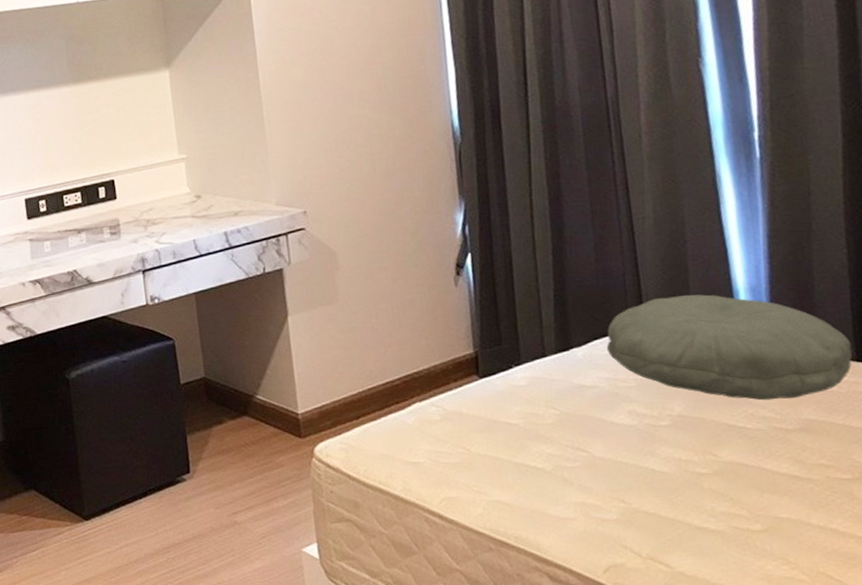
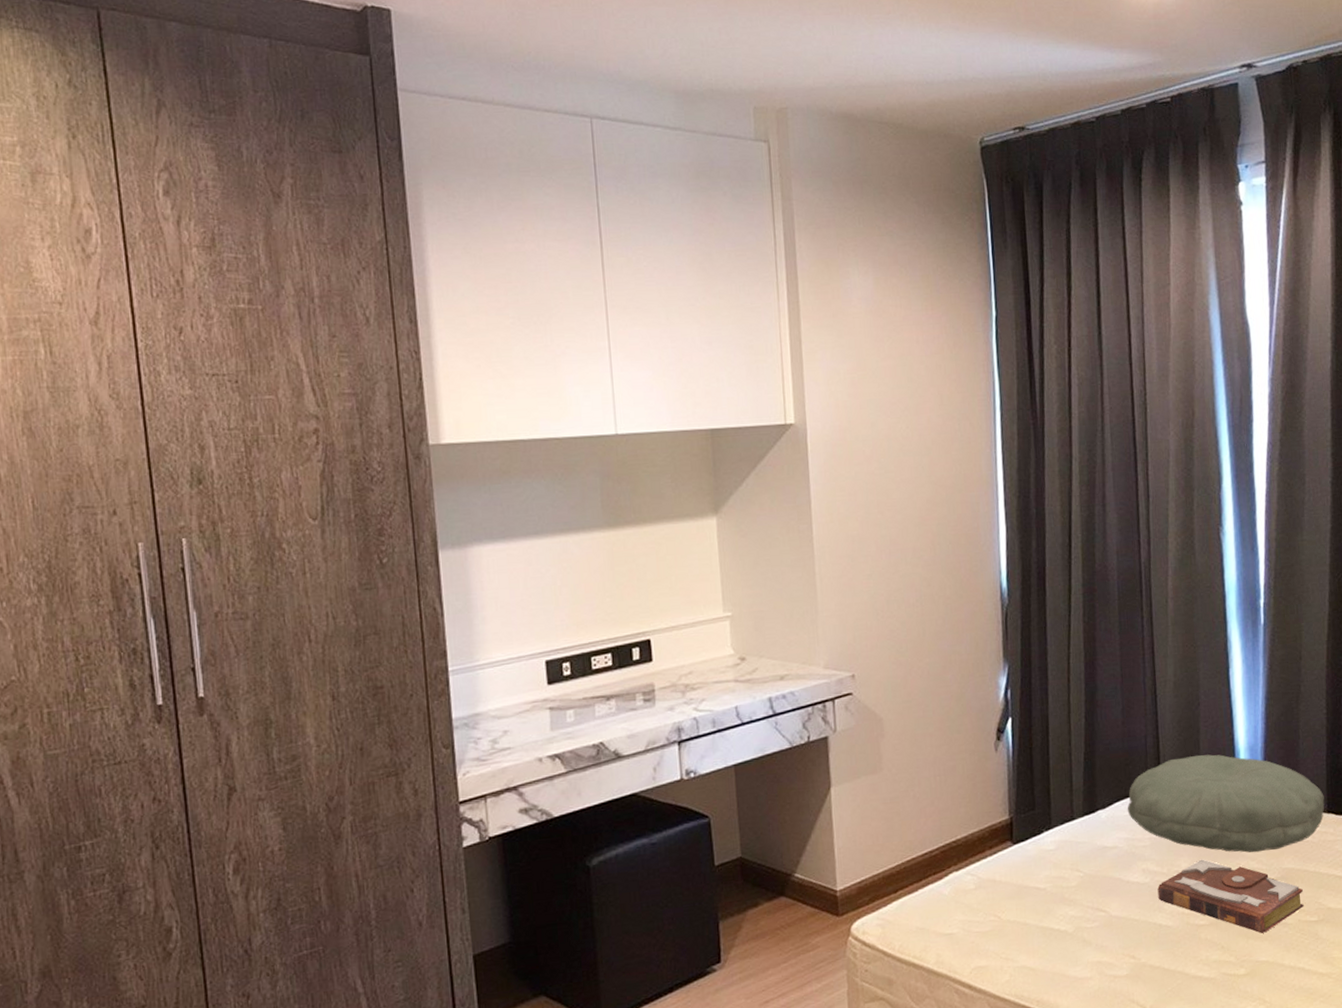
book: none [647,404,833,488] -> present [1157,859,1304,934]

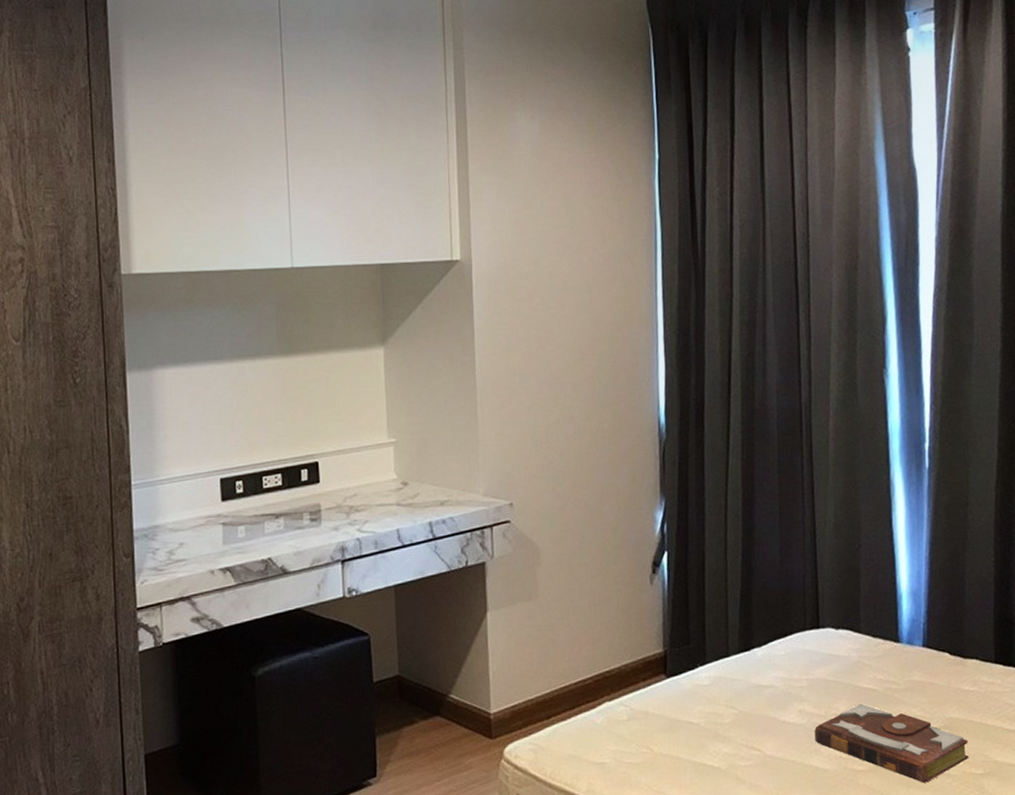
pillow: present [1127,754,1325,853] -> none [784,597,992,700]

